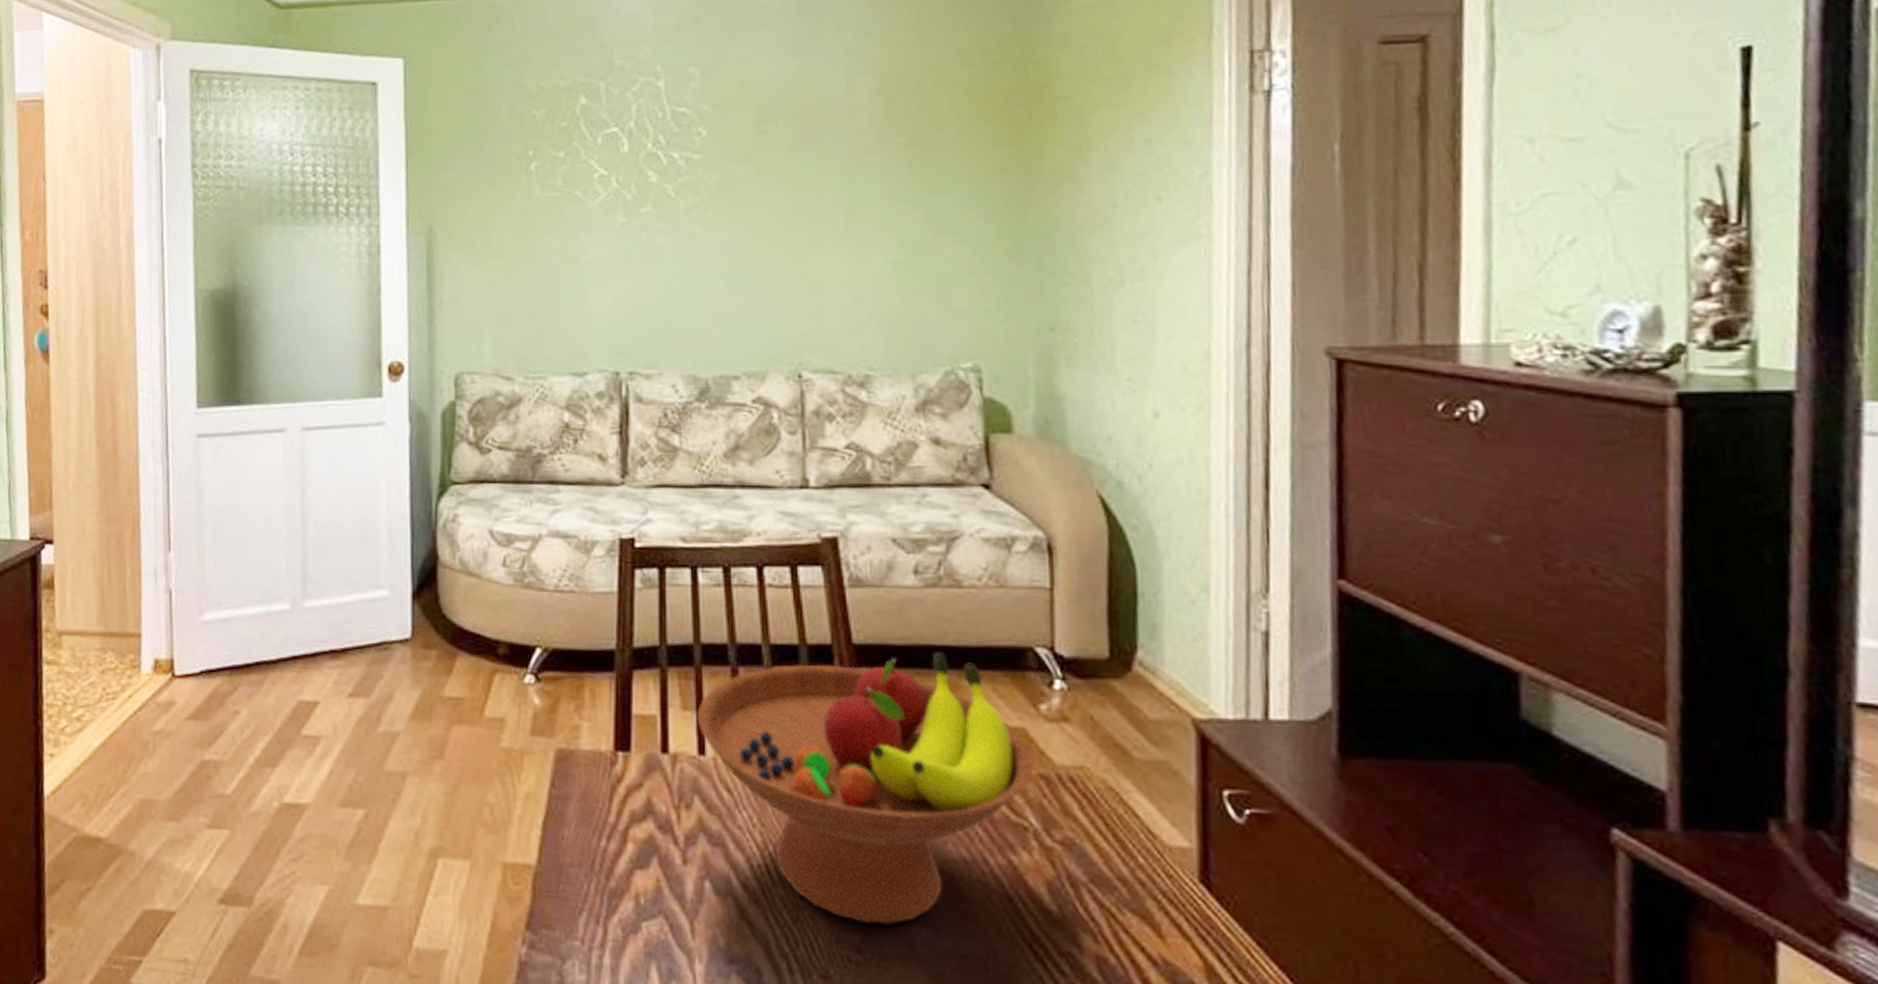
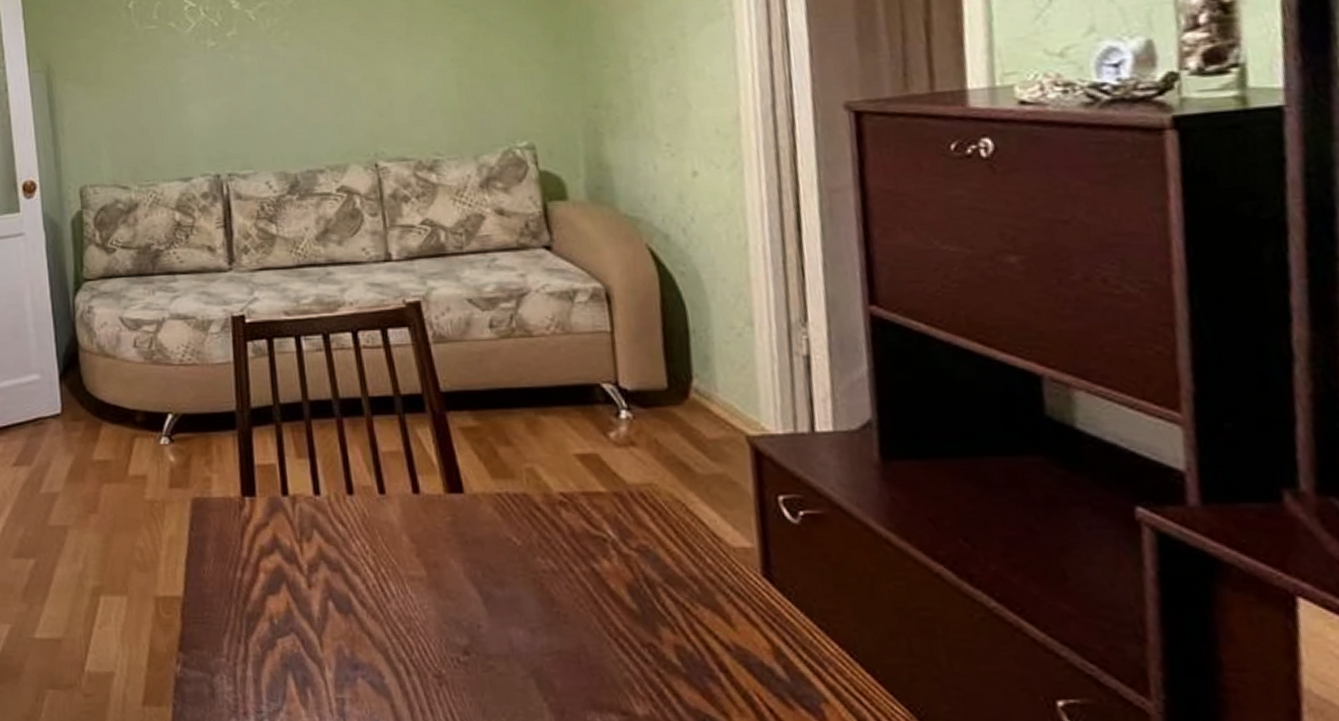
fruit bowl: present [698,652,1034,925] -> none [311,393,609,630]

